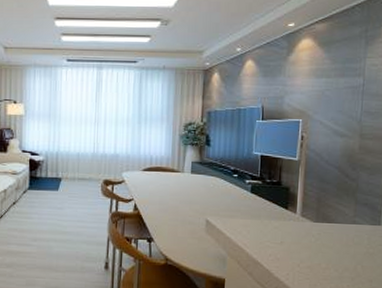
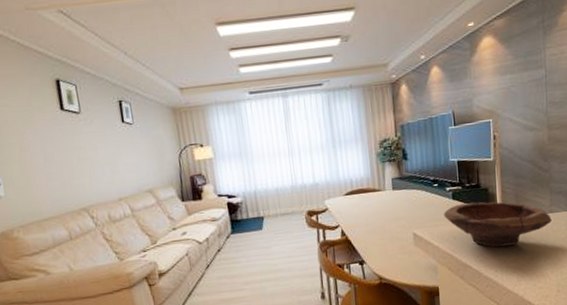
bowl: none [239,198,355,250] -> present [443,201,553,248]

